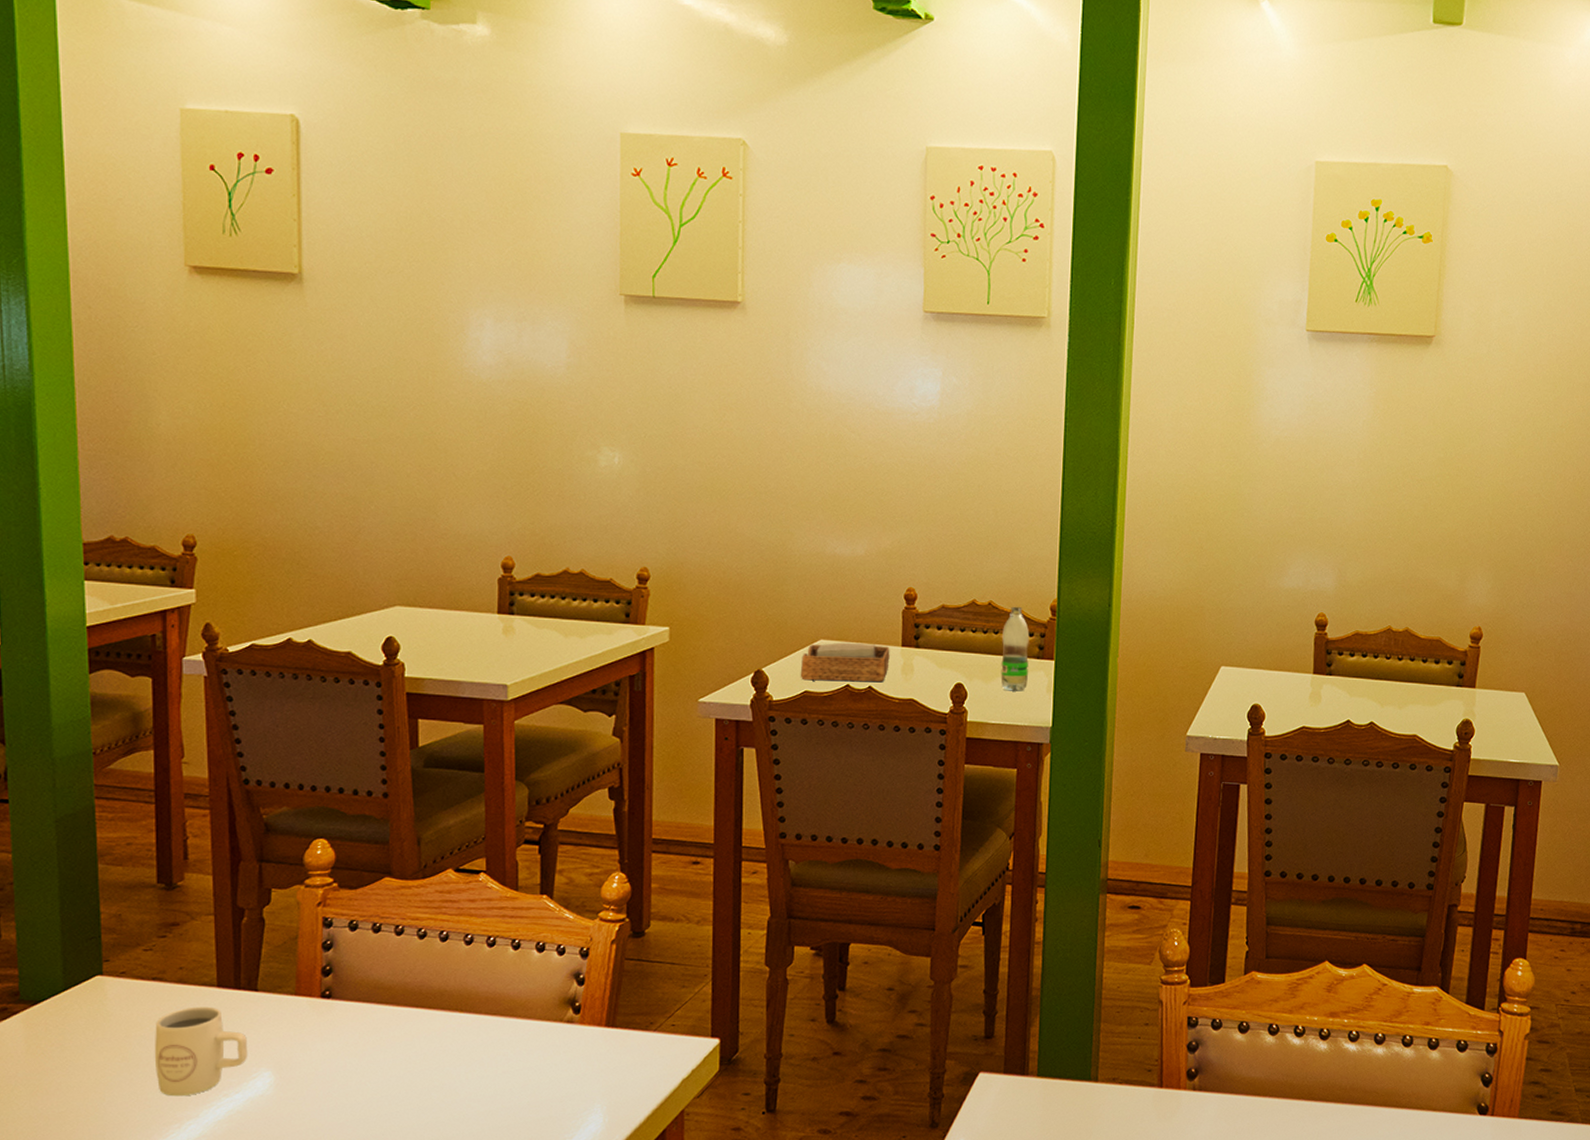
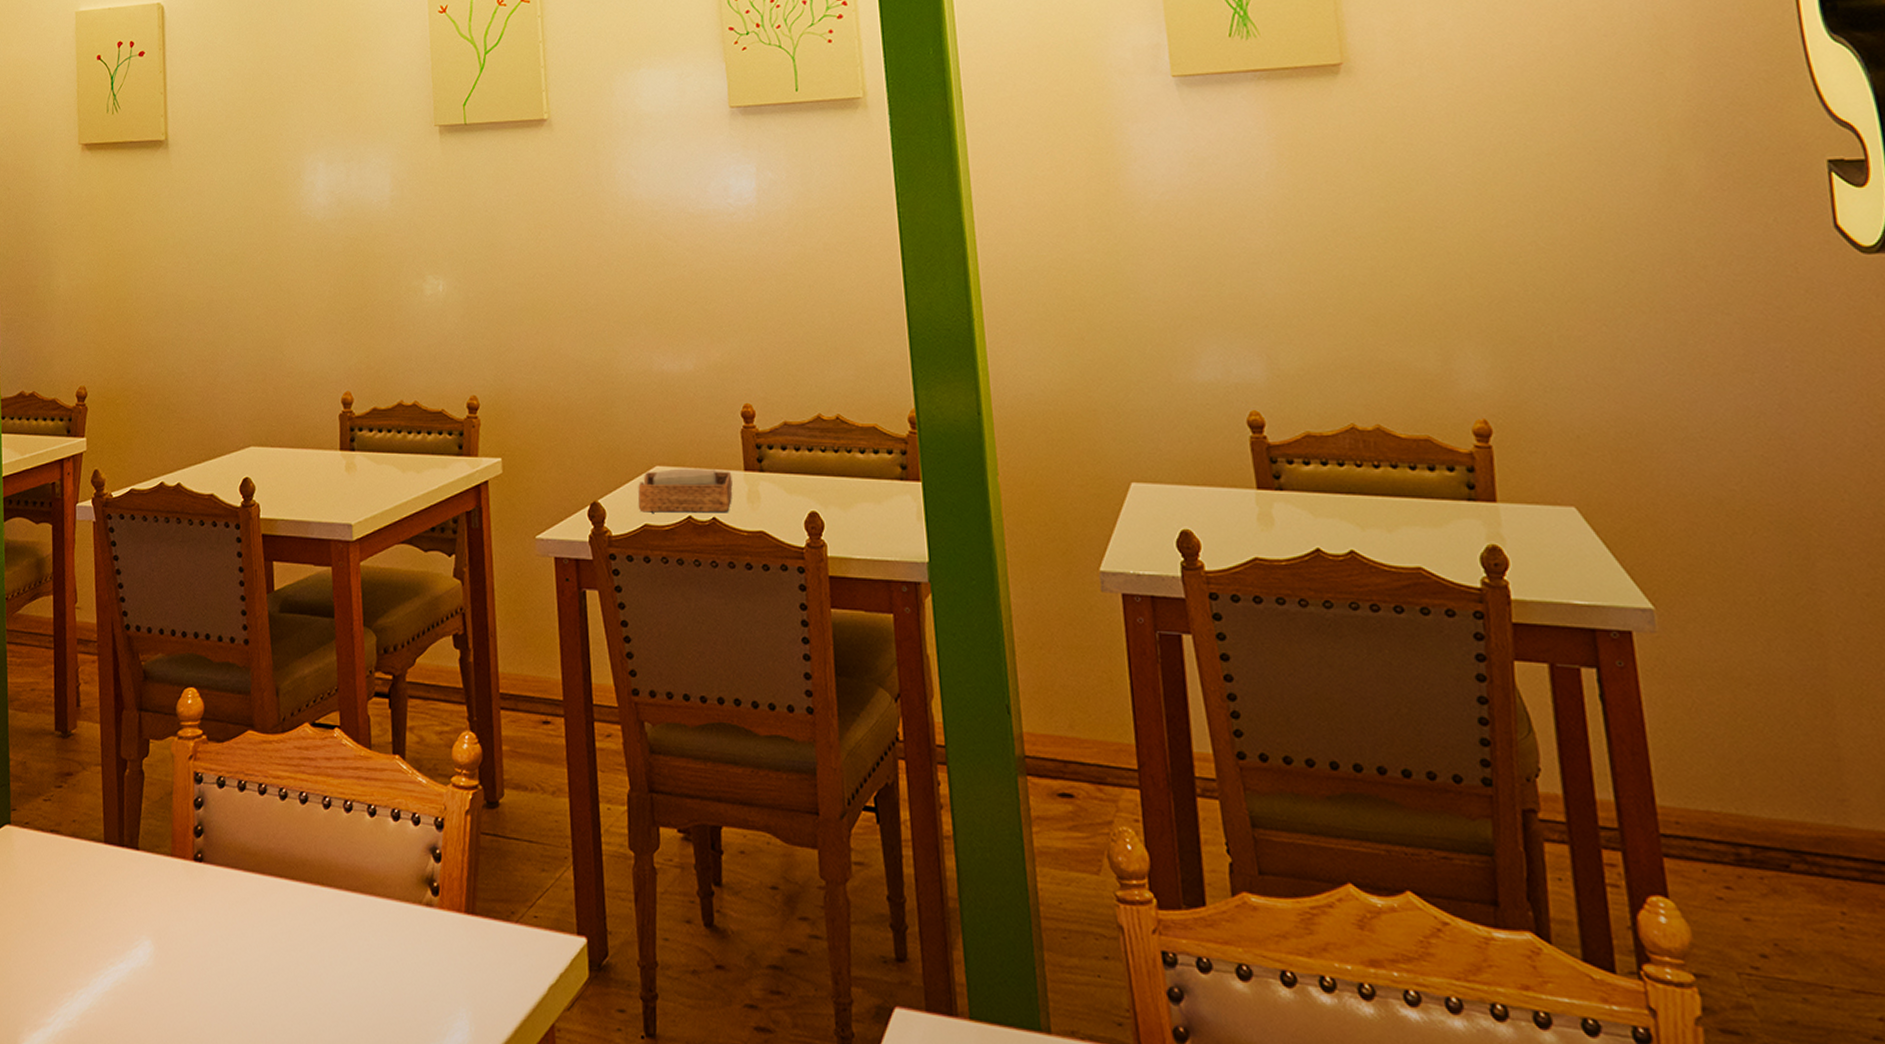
mug: present [154,1007,248,1097] -> none [51,863,131,962]
bottle: present [1000,606,1030,691] -> none [856,419,893,520]

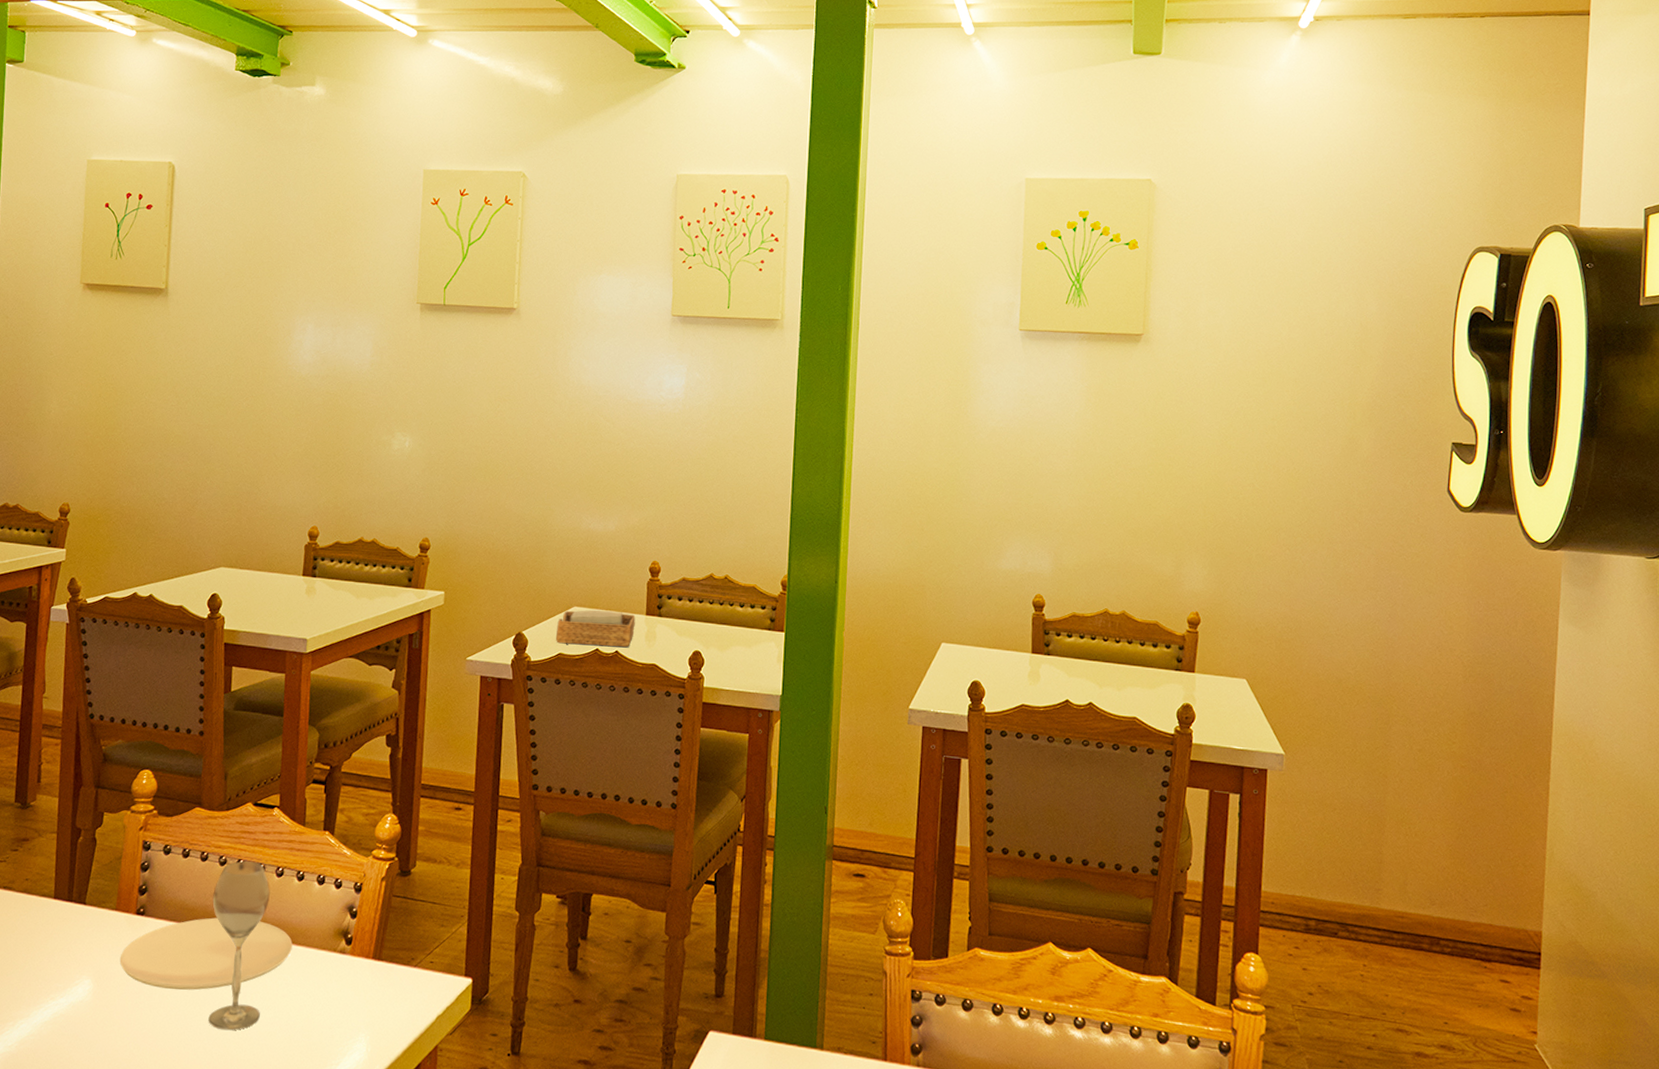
plate: none [180,863,371,953] -> present [119,917,293,990]
wineglass: none [276,793,342,1004] -> present [208,861,271,1031]

